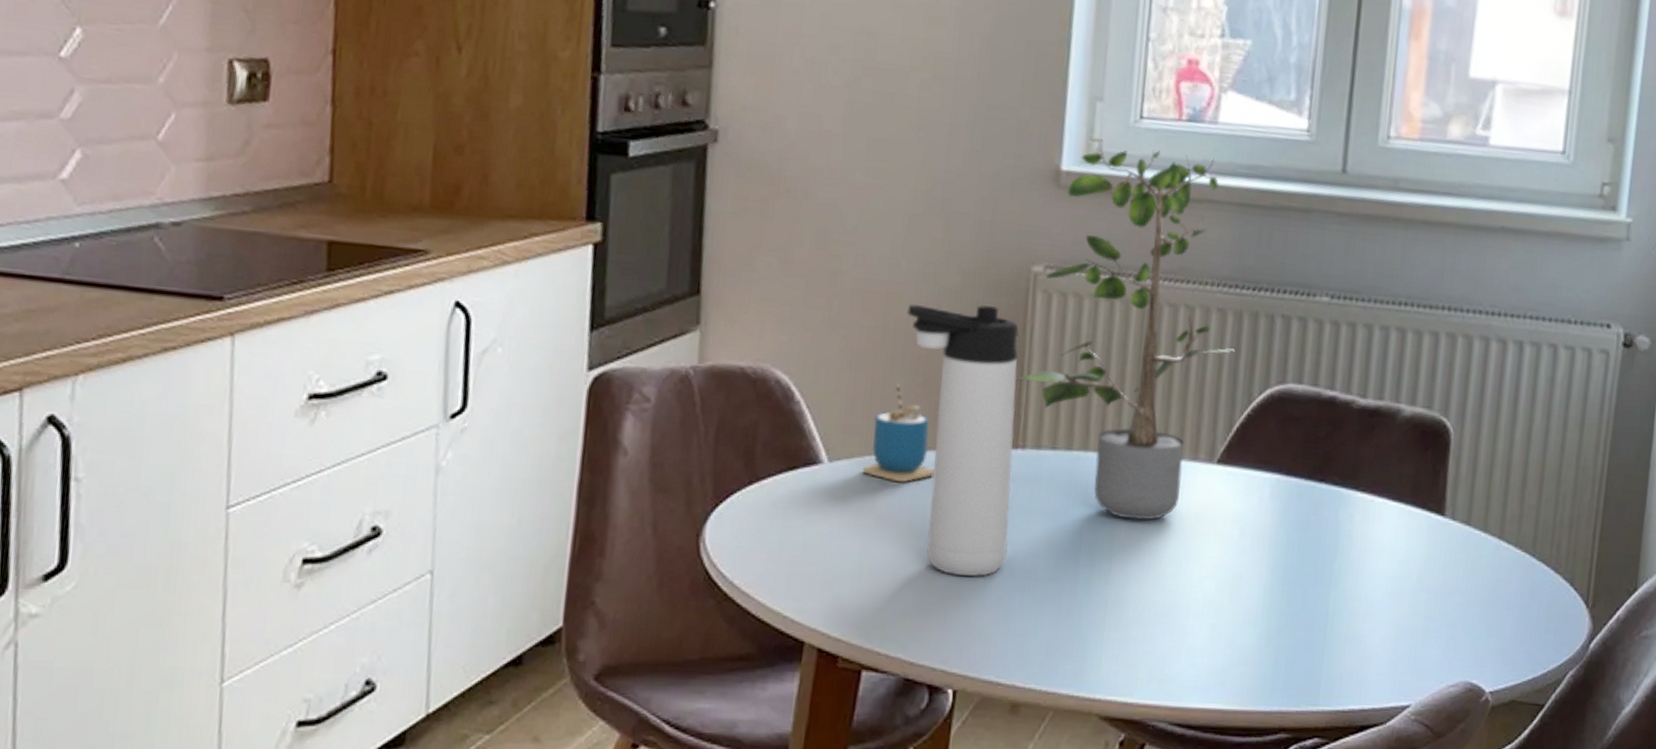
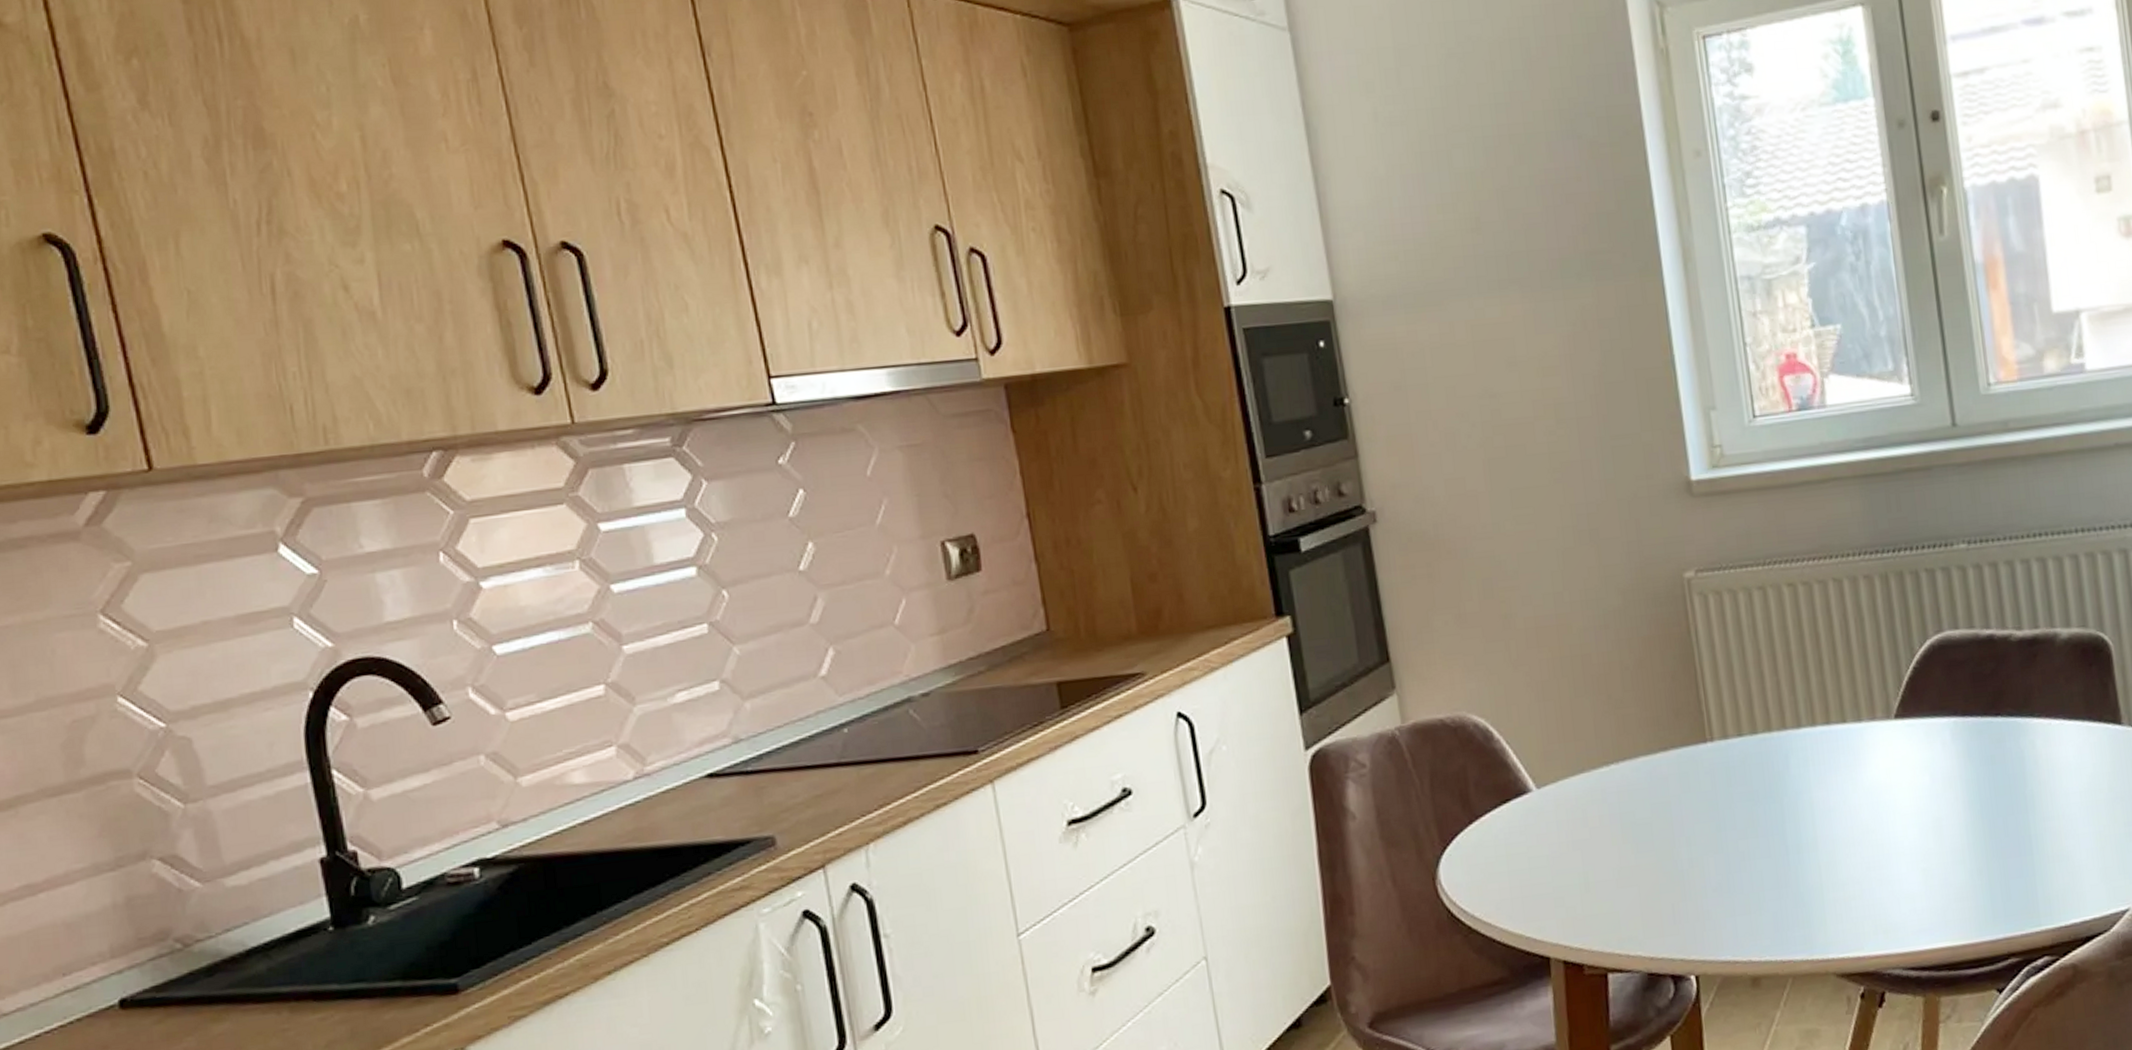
cup: present [862,382,935,482] -> none [1568,704,1636,795]
thermos bottle: present [907,304,1019,578] -> none [1578,617,1719,871]
potted plant: present [1015,139,1236,520] -> none [1690,439,1889,787]

